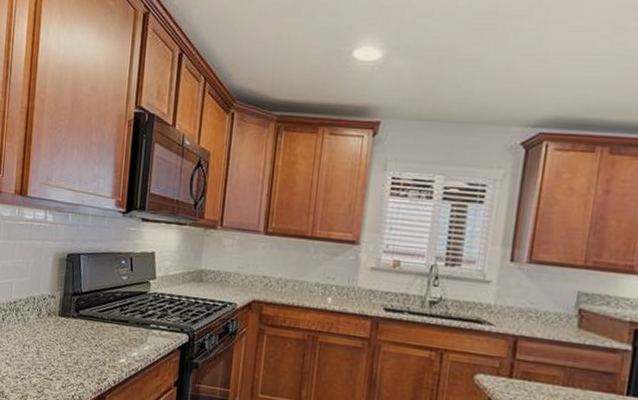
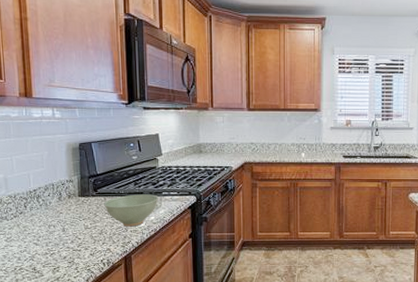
bowl: none [84,322,145,361] -> present [104,194,158,227]

